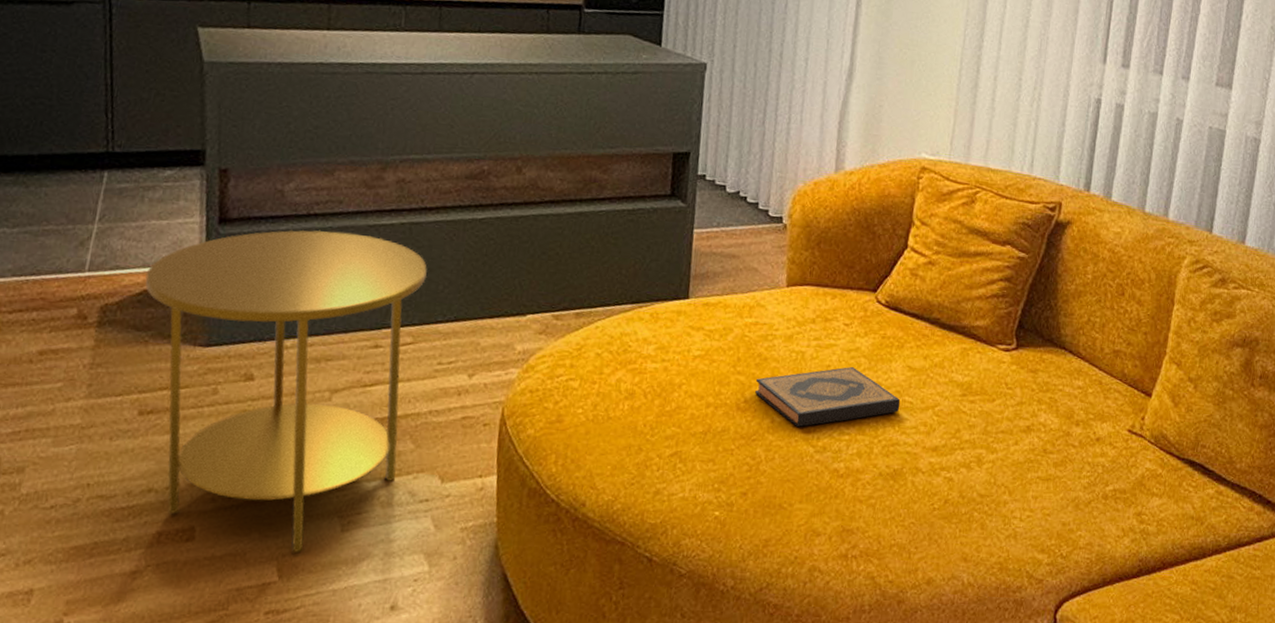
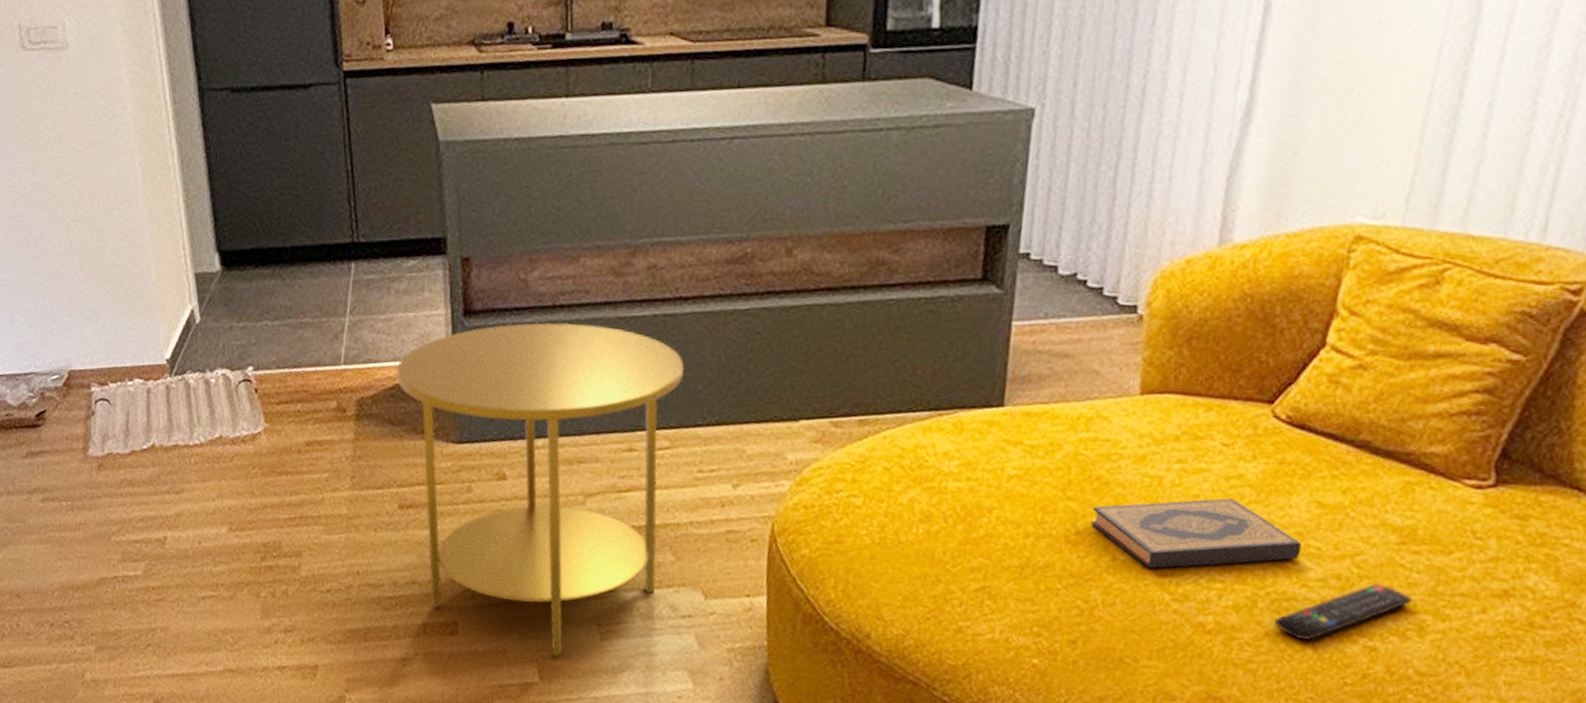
remote control: none [885,428,973,477] -> present [1273,583,1413,642]

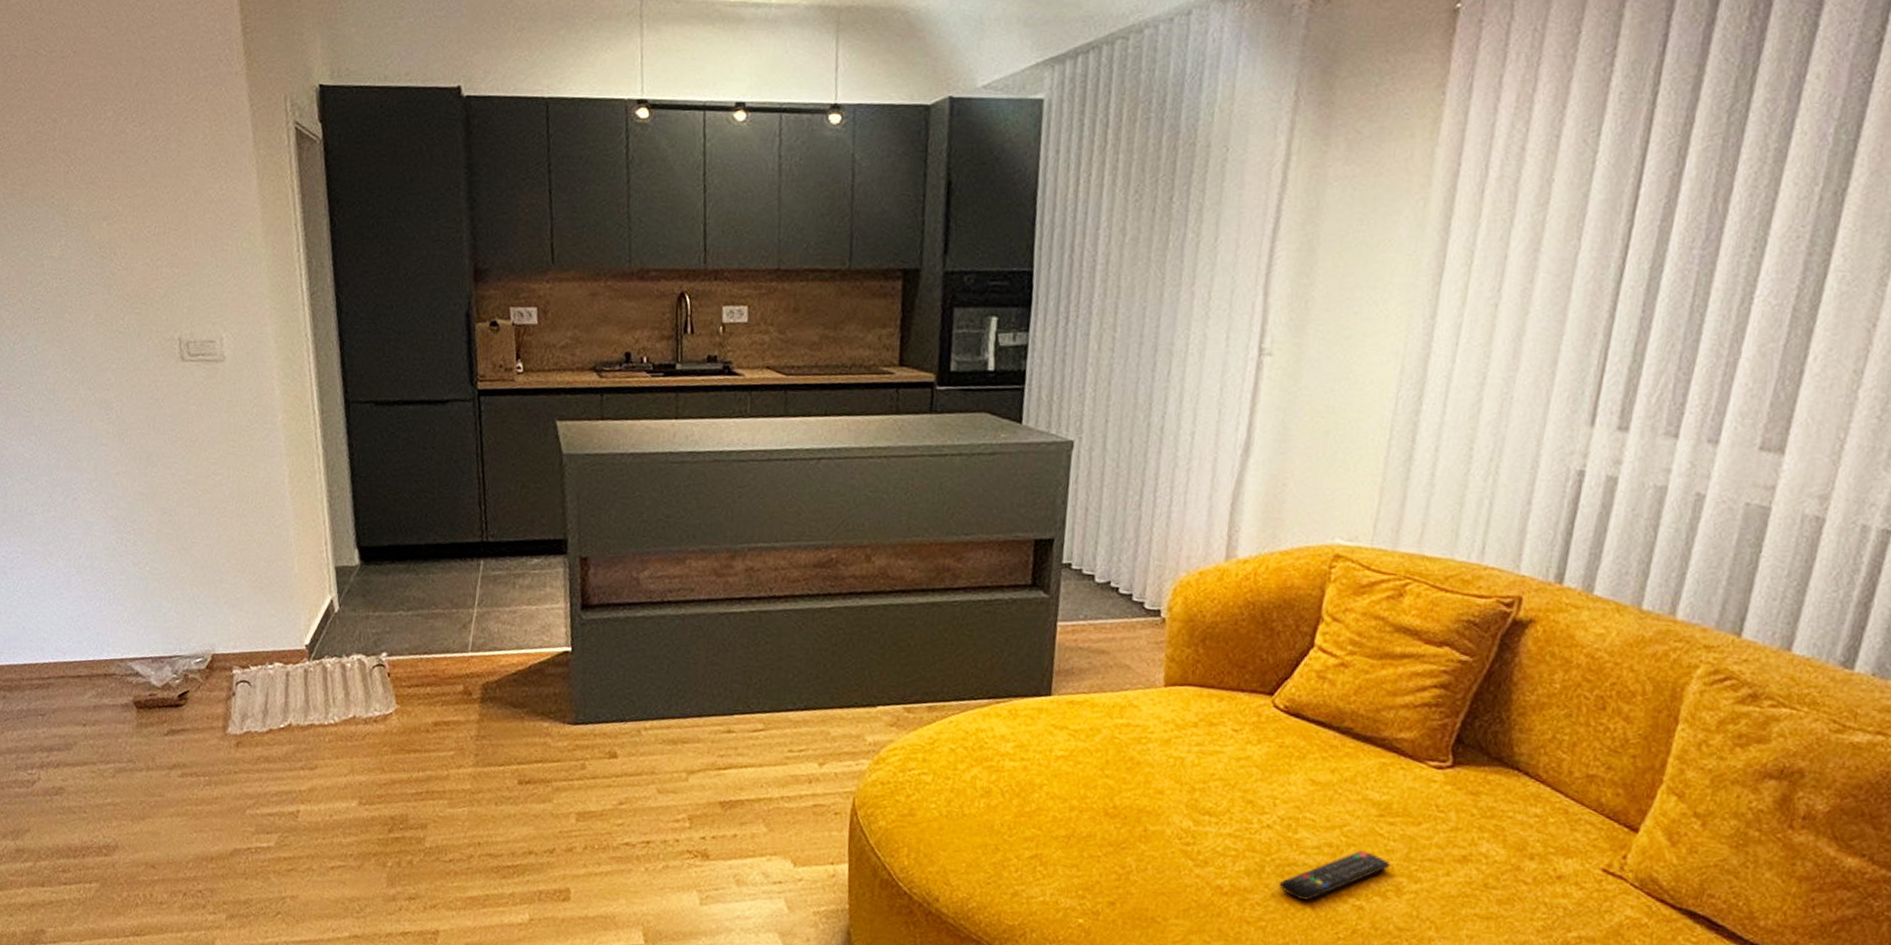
side table: present [396,322,684,657] -> none [519,616,777,921]
hardback book: present [1091,498,1302,569] -> none [1126,776,1300,838]

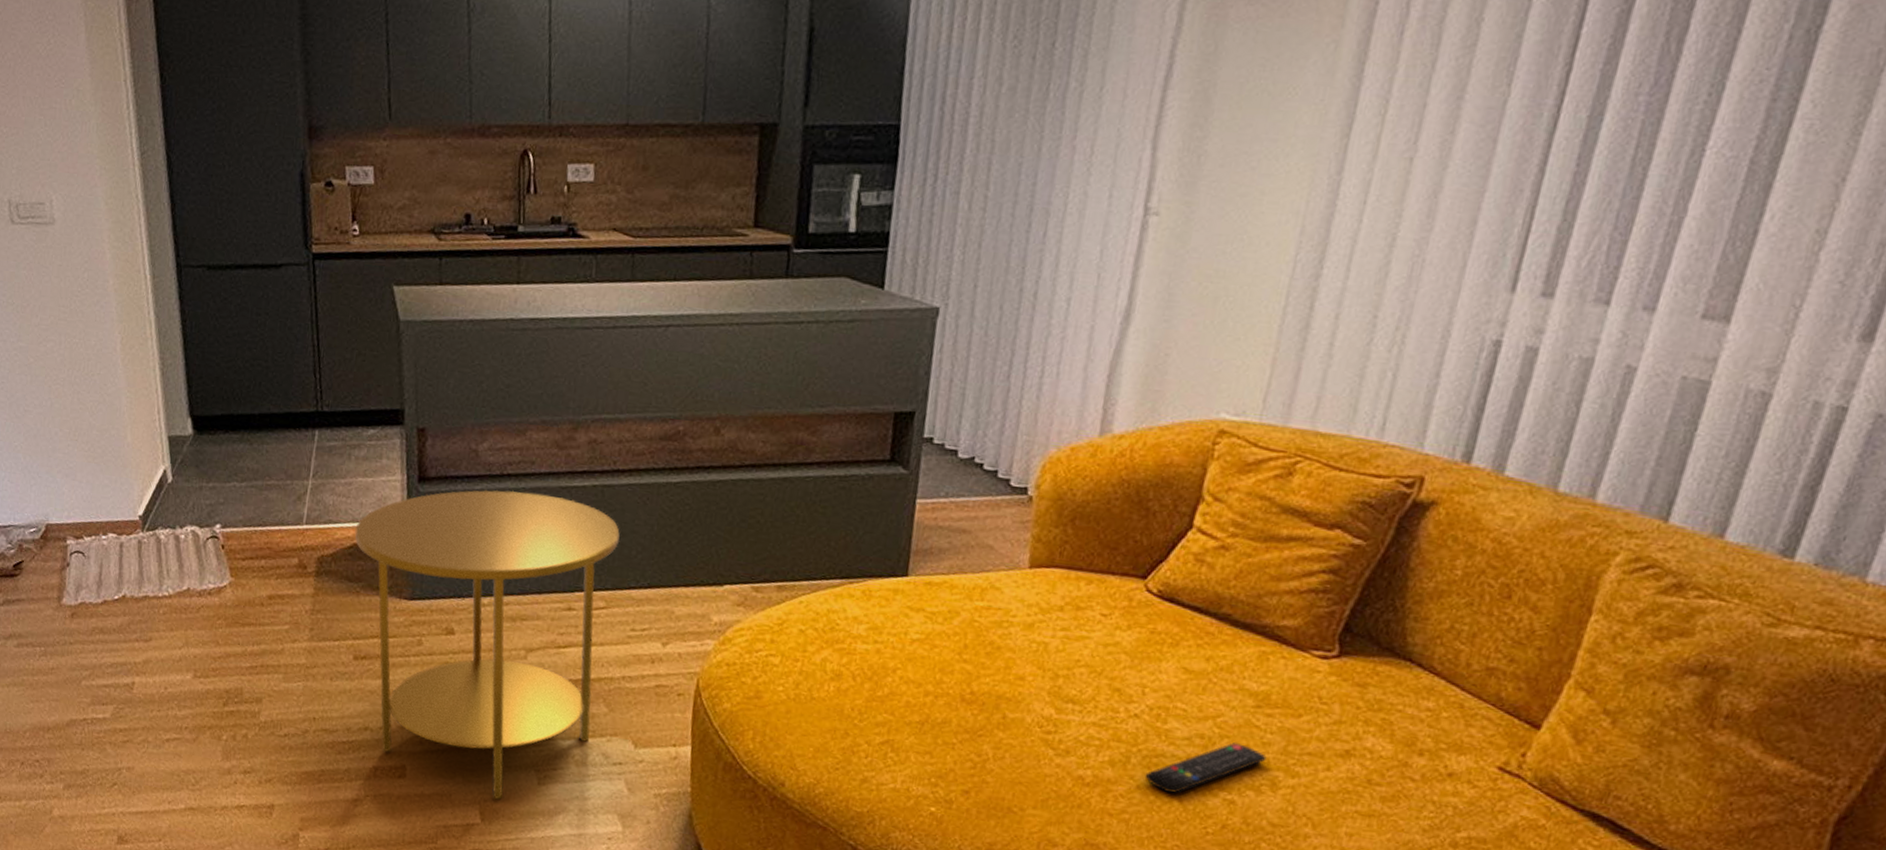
side table: none [519,616,777,921] -> present [355,489,620,800]

